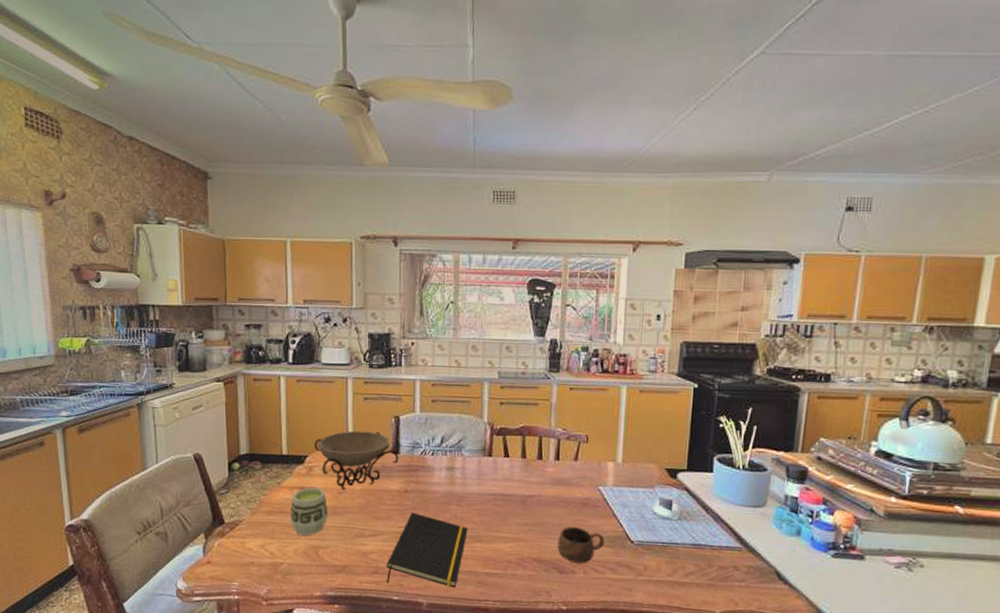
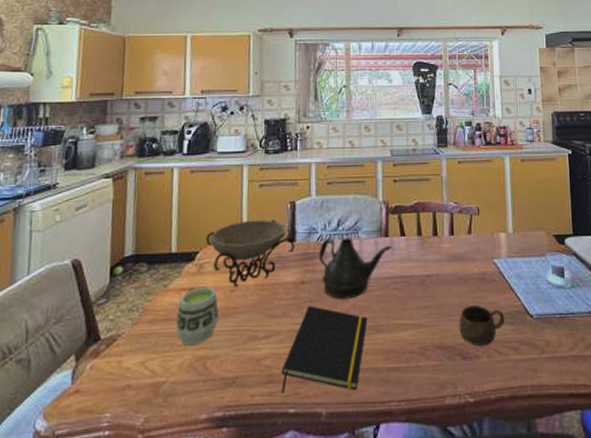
teapot: none [422,452,495,510] -> present [318,237,392,299]

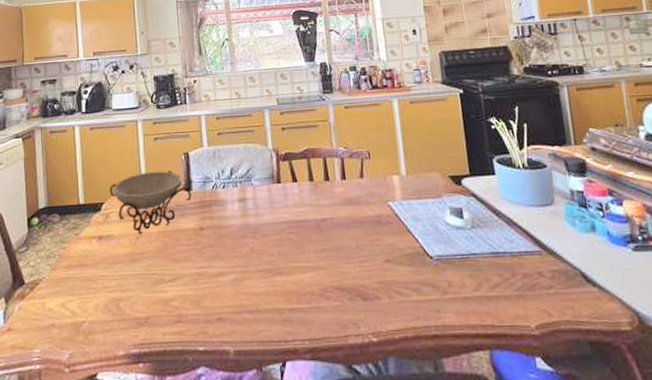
cup: present [175,286,219,345] -> none [89,234,127,288]
notepad: present [281,306,368,394] -> none [188,250,267,333]
teapot: present [318,237,392,299] -> none [215,185,285,244]
cup: present [459,305,505,345] -> none [357,248,404,287]

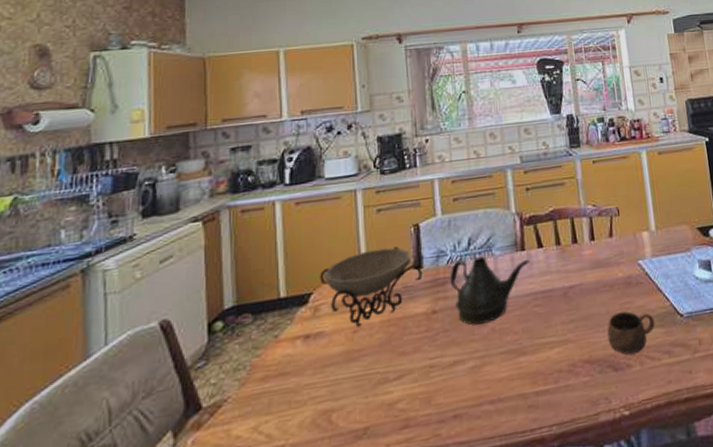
teapot: none [215,185,285,244] -> present [450,256,530,325]
cup: none [357,248,404,287] -> present [607,311,655,355]

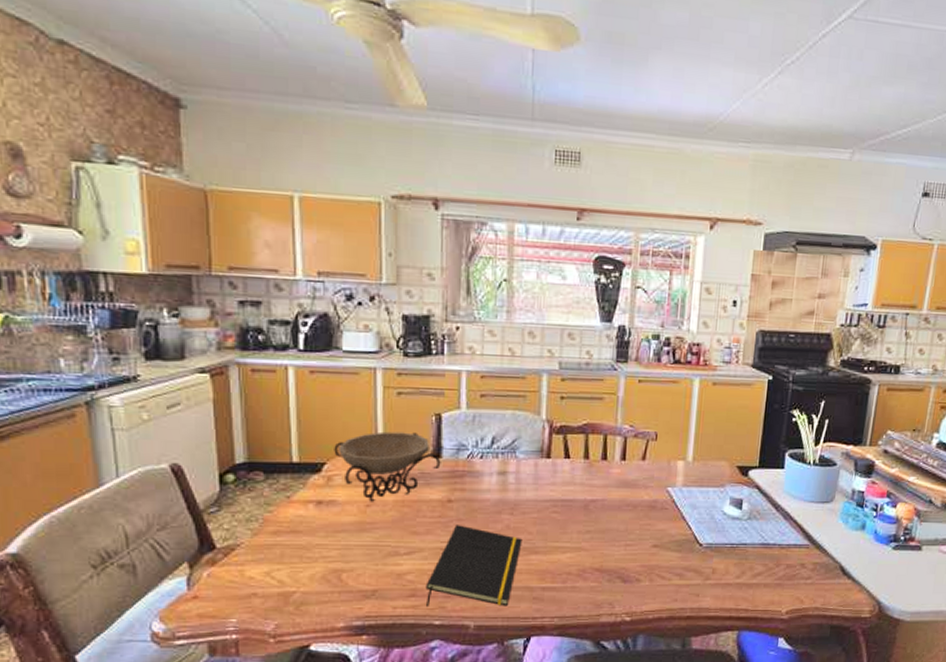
notepad: none [418,336,510,438] -> present [425,525,523,607]
teapot: present [450,256,530,325] -> none [468,455,554,520]
cup: present [607,311,655,355] -> none [622,532,673,570]

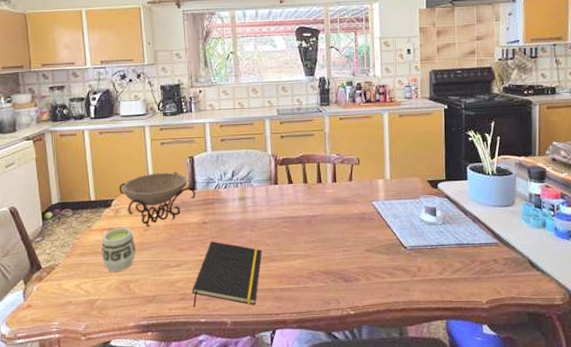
cup: none [303,500,352,558] -> present [101,227,136,272]

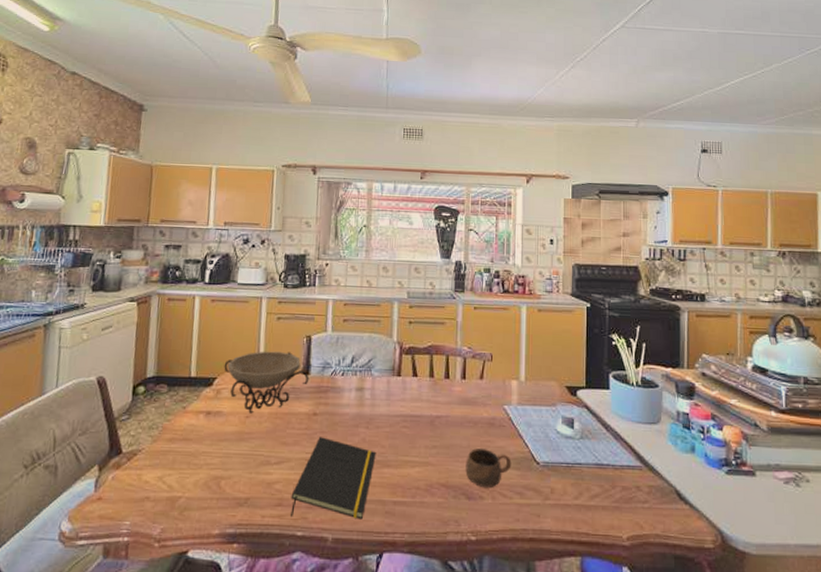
cup: present [101,227,136,272] -> none [192,411,234,465]
cup: none [341,239,382,271] -> present [465,448,512,487]

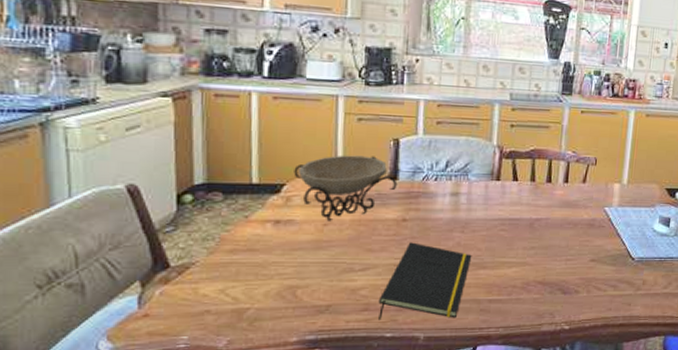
cup: present [465,448,512,487] -> none [563,248,608,282]

